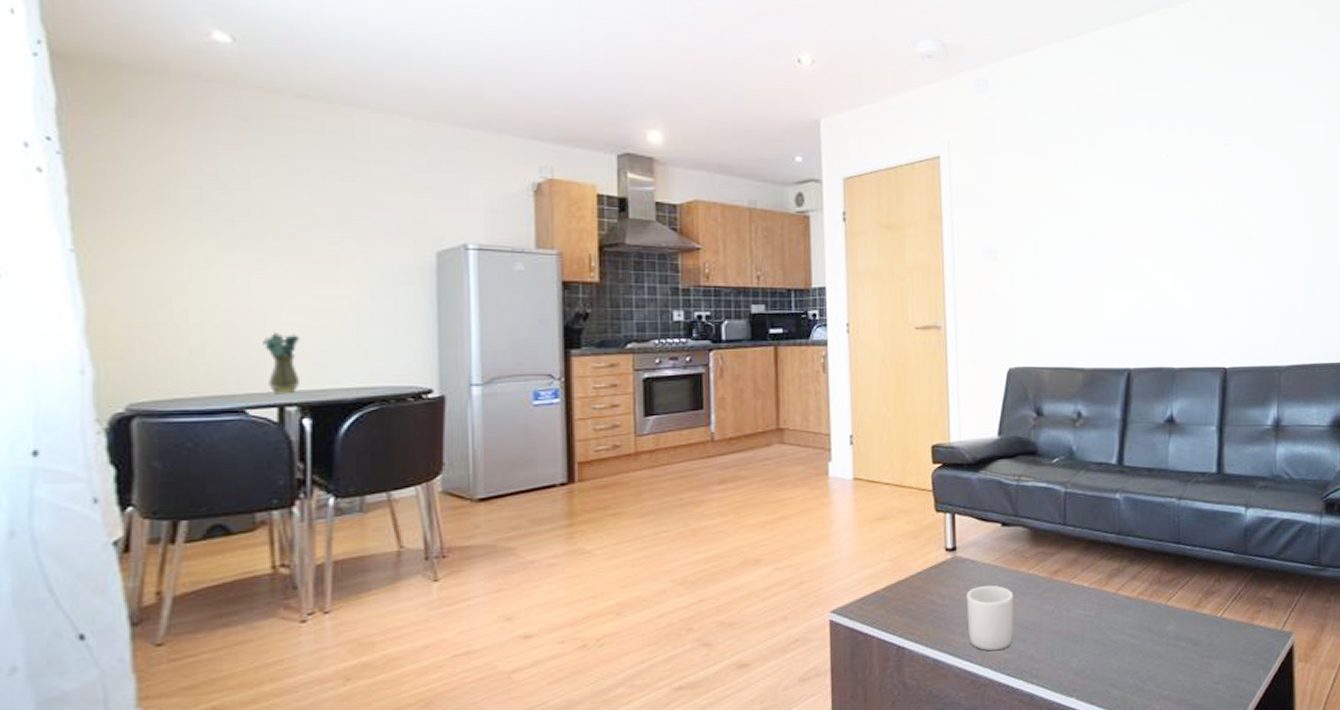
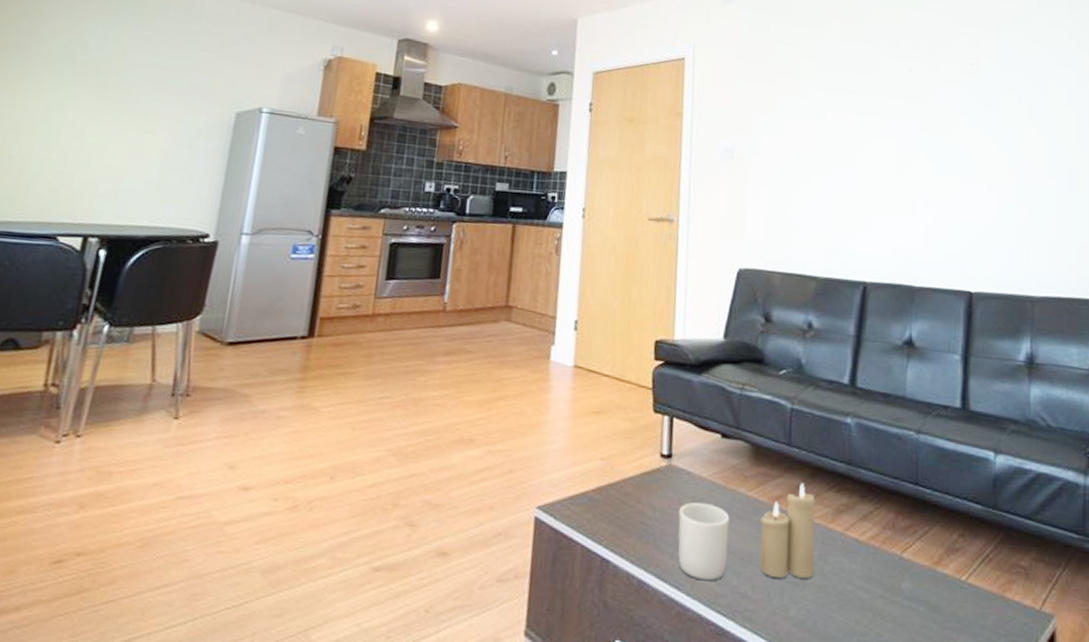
vase: present [263,331,301,395] -> none [80,170,114,227]
candle: none [1042,556,1091,640] -> present [759,483,816,579]

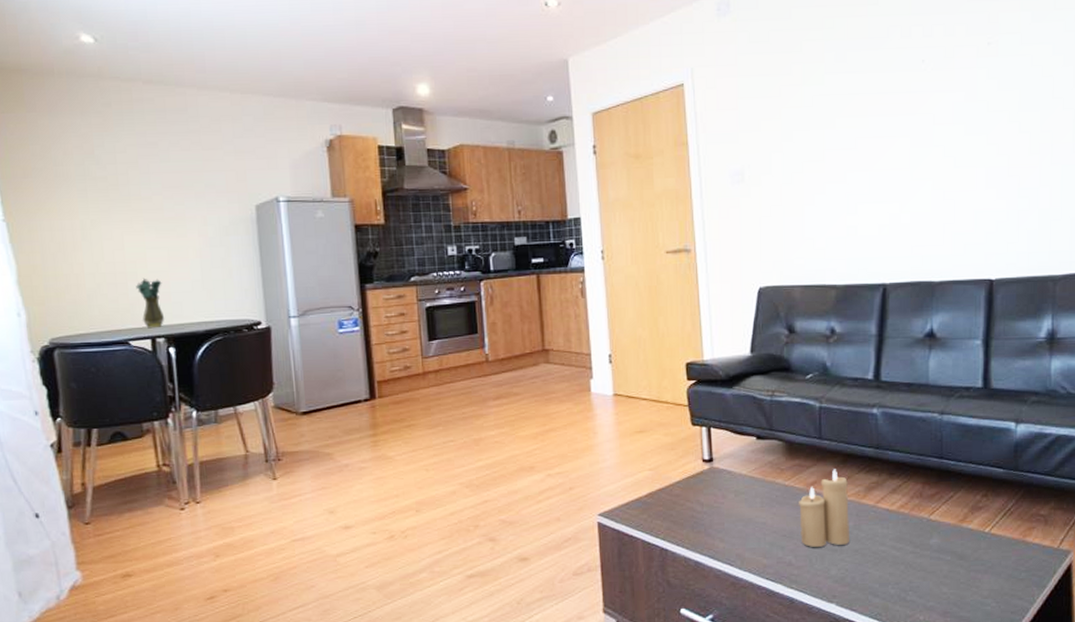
vase: none [80,170,114,227] -> present [136,278,165,329]
mug: present [677,502,730,582] -> none [724,494,771,556]

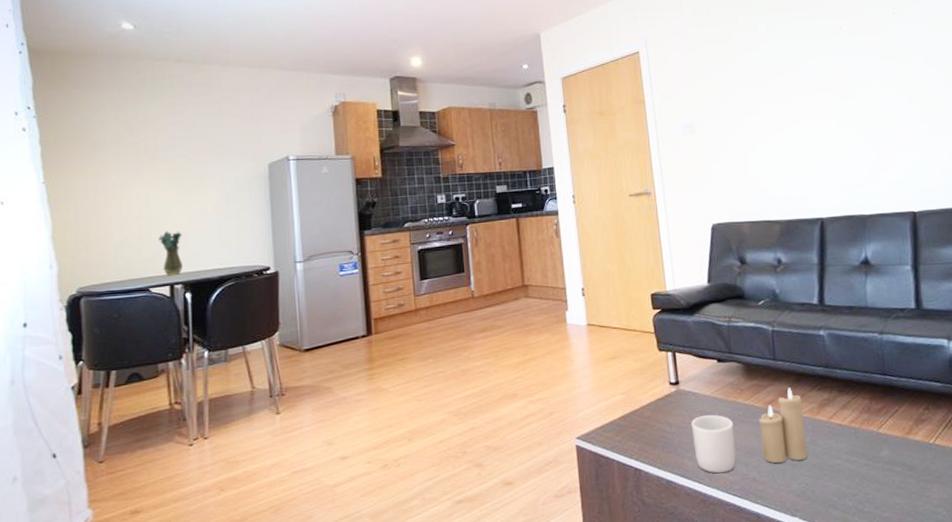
mug: none [724,494,771,556] -> present [691,414,736,474]

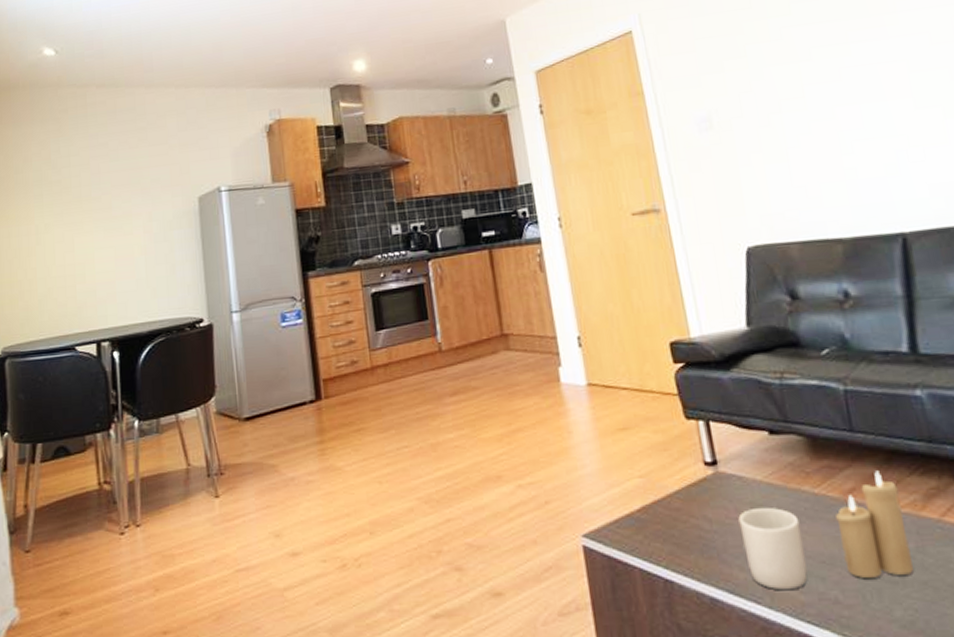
vase: present [159,230,183,276] -> none [84,279,110,333]

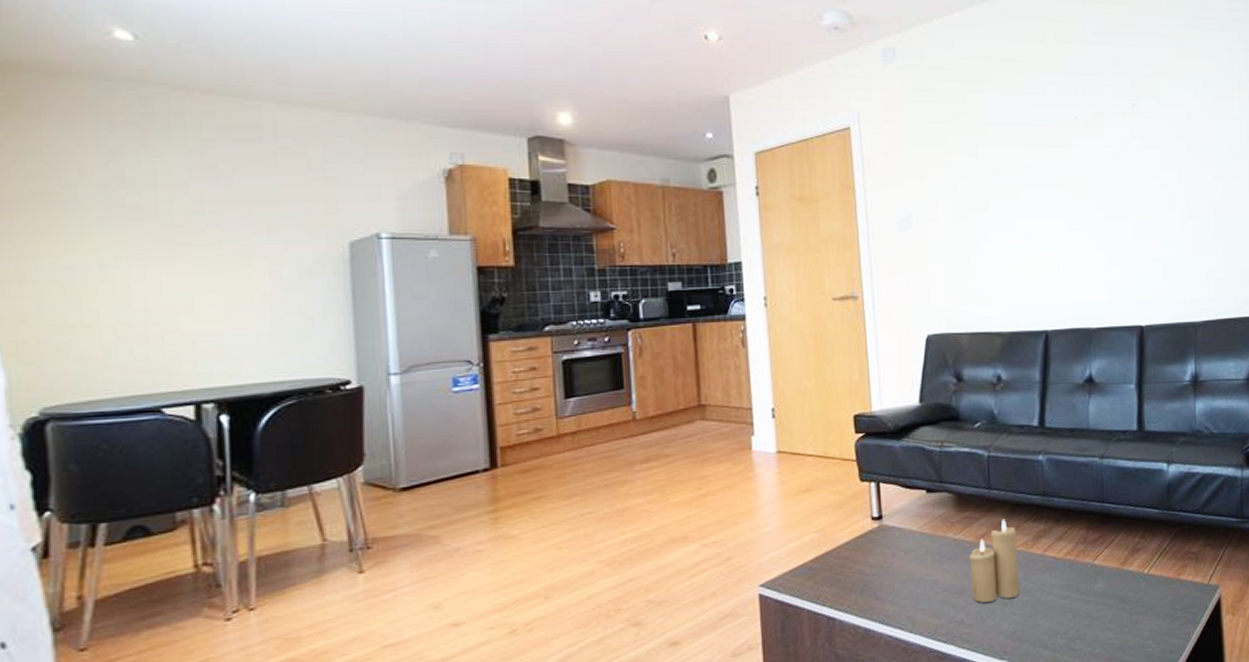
mug: present [738,507,808,591] -> none [894,551,942,618]

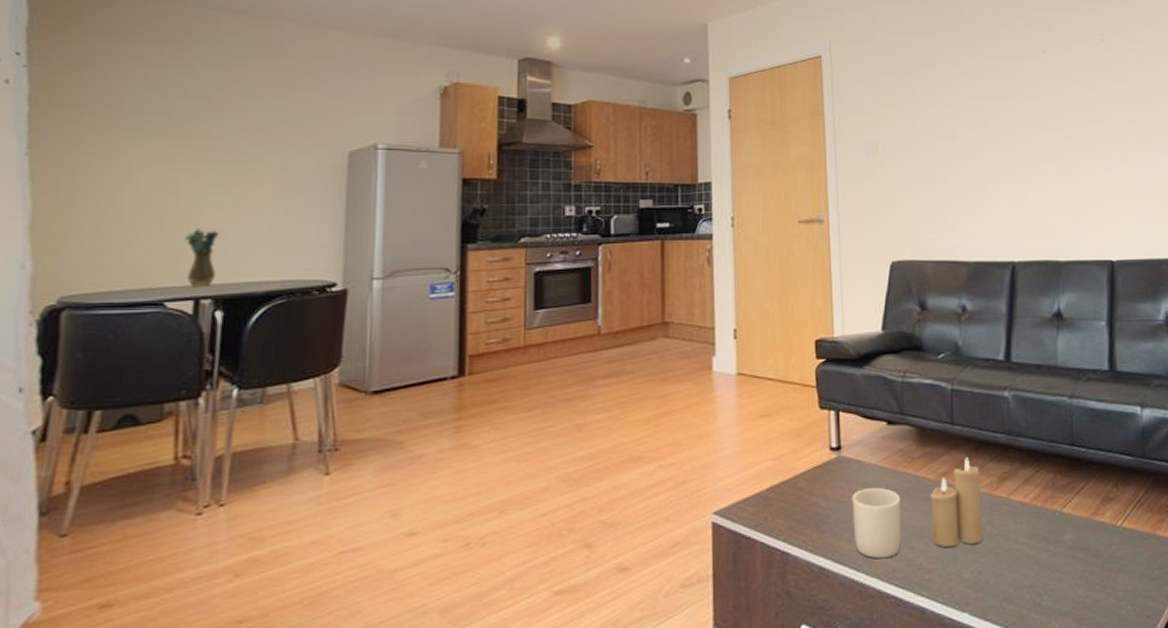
vase: none [176,329,217,392] -> present [185,227,220,288]
mug: none [894,551,942,618] -> present [852,487,901,559]

